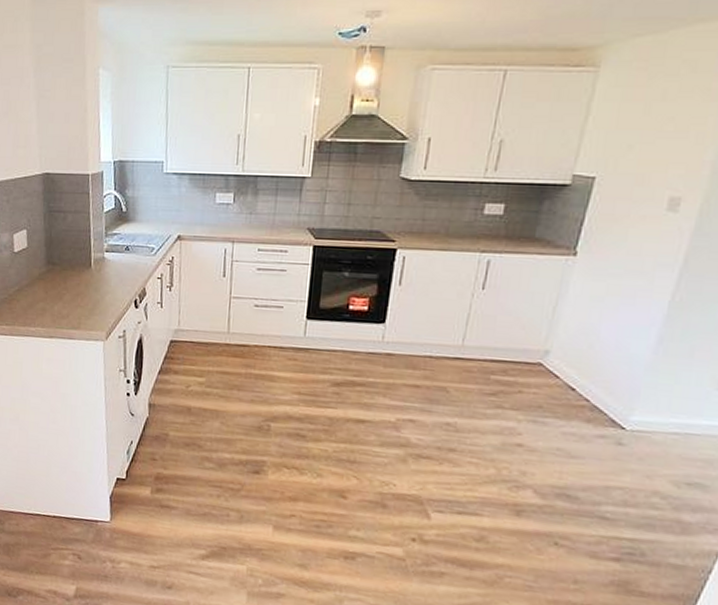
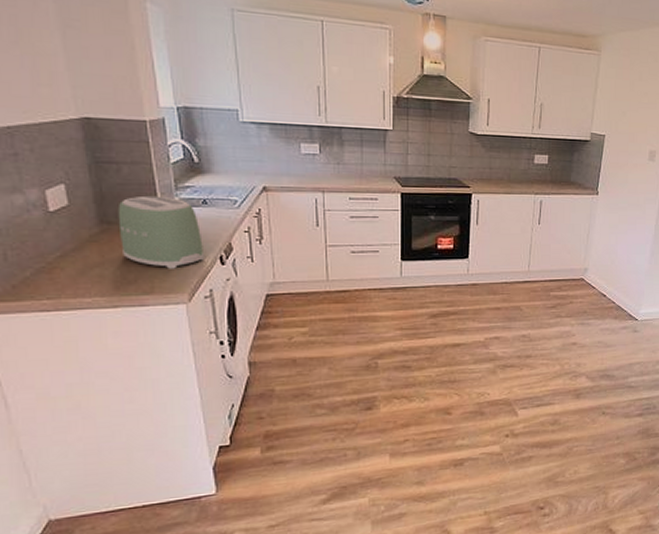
toaster: none [60,241,123,309] -> present [117,195,205,269]

